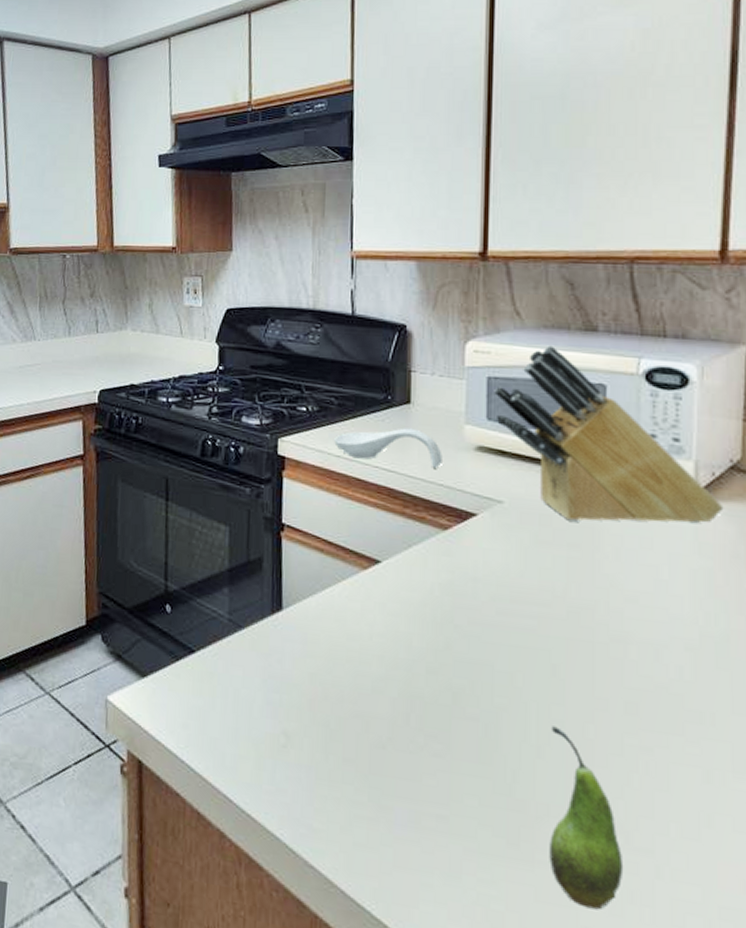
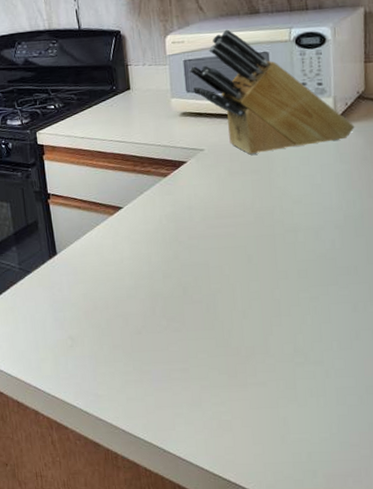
spoon rest: present [333,428,442,468] -> none [77,107,158,137]
fruit: present [549,726,622,910] -> none [250,296,305,406]

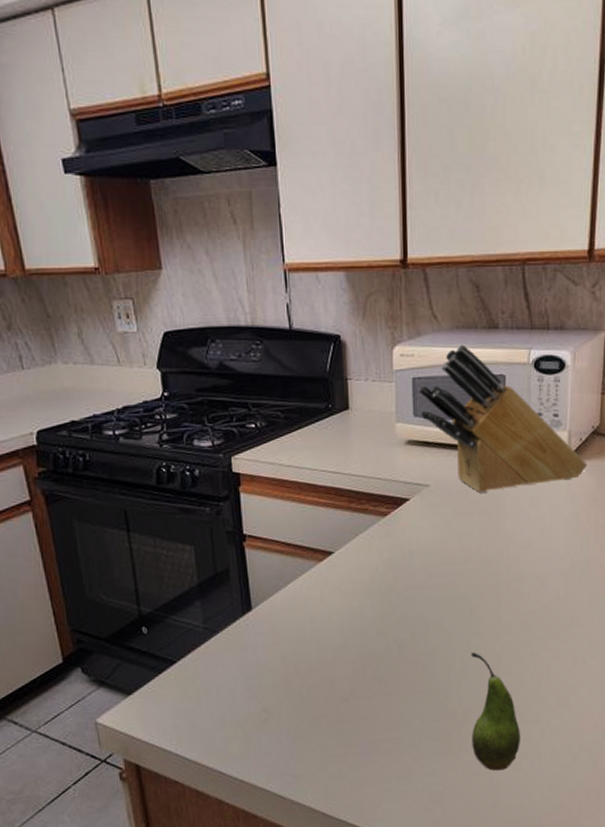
fruit: none [250,296,305,406] -> present [470,652,520,771]

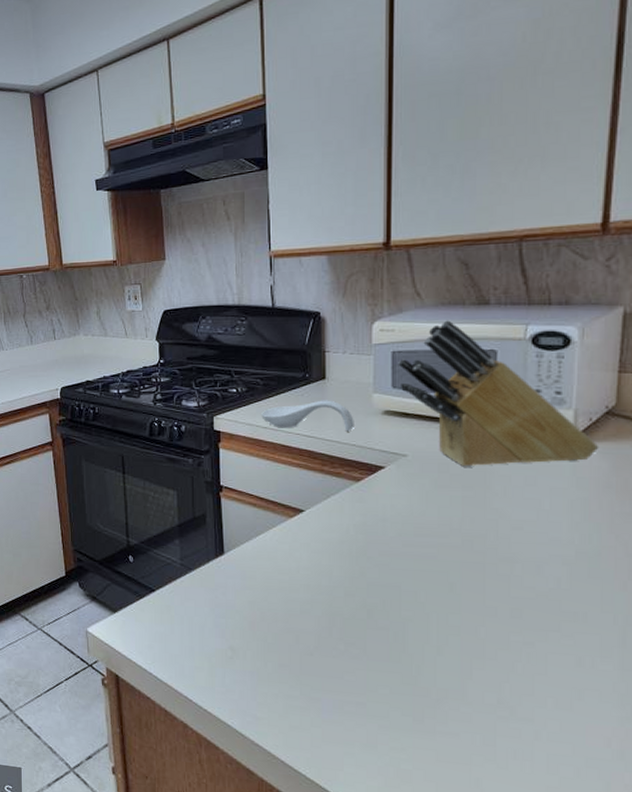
spoon rest: none [282,432,379,466] -> present [260,400,354,432]
fruit: present [470,652,520,771] -> none [448,630,508,765]

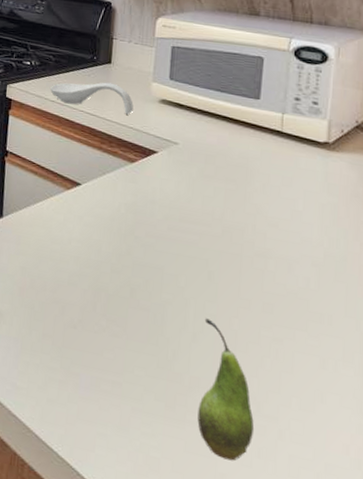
knife block: present [398,320,599,467] -> none [176,25,349,169]
fruit: none [448,630,508,765] -> present [197,318,254,461]

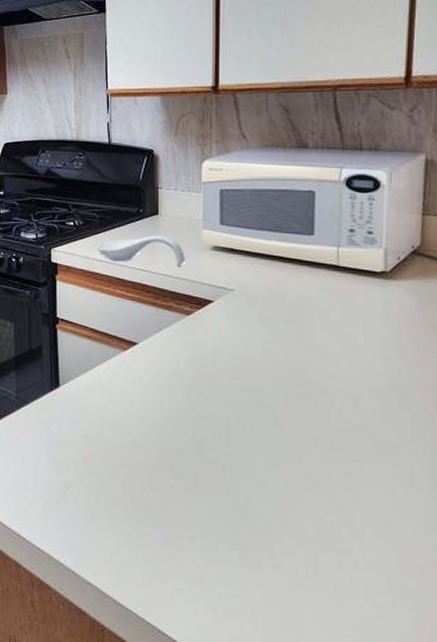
fruit: present [197,318,254,461] -> none [273,462,329,598]

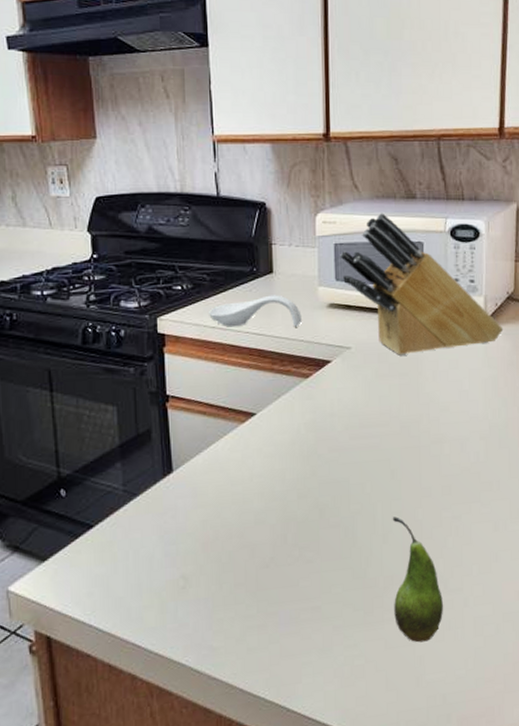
knife block: none [226,161,407,302] -> present [340,213,504,356]
fruit: none [273,462,329,598] -> present [392,516,443,643]

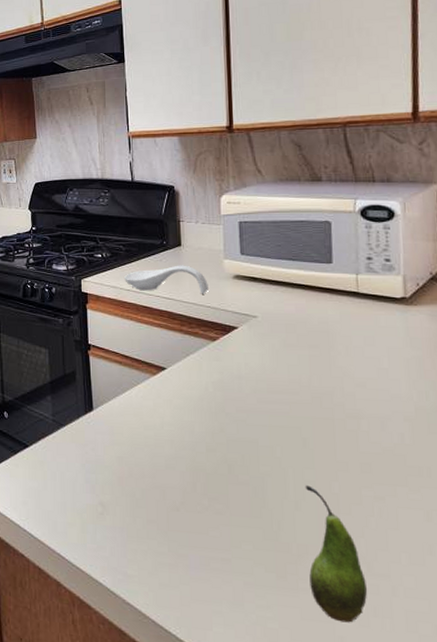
knife block: present [340,213,504,356] -> none [245,194,428,328]

